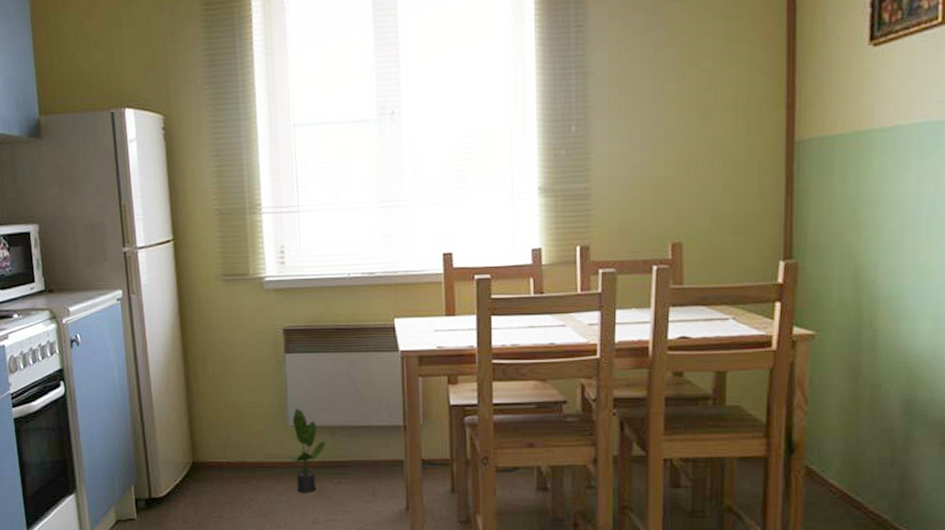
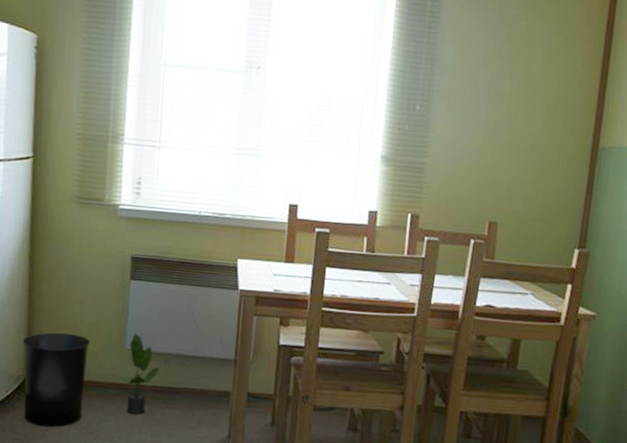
waste bin: none [184,415,253,512] -> present [22,332,90,427]

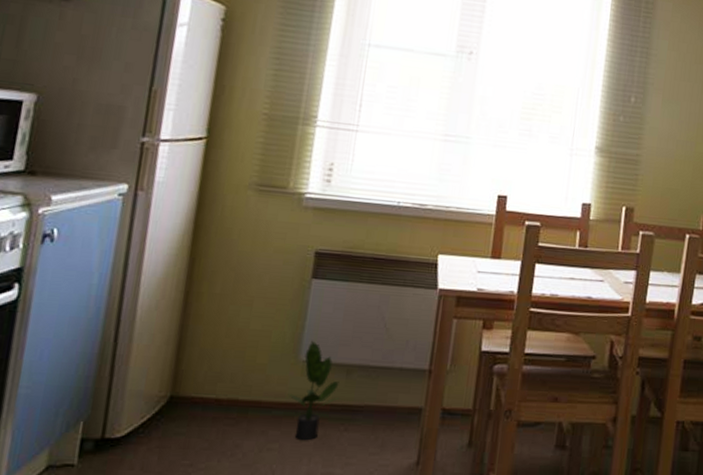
waste bin: present [22,332,90,427] -> none [162,342,256,461]

